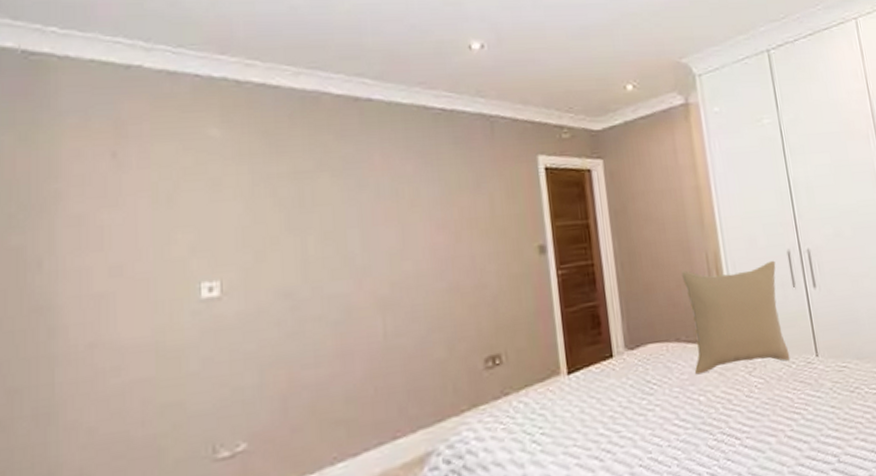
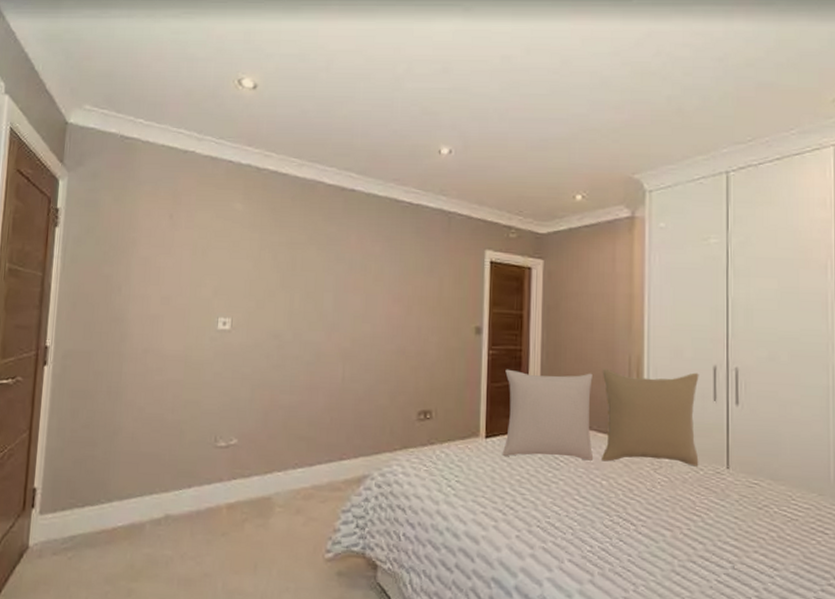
pillow: none [579,278,688,391] -> present [502,369,594,461]

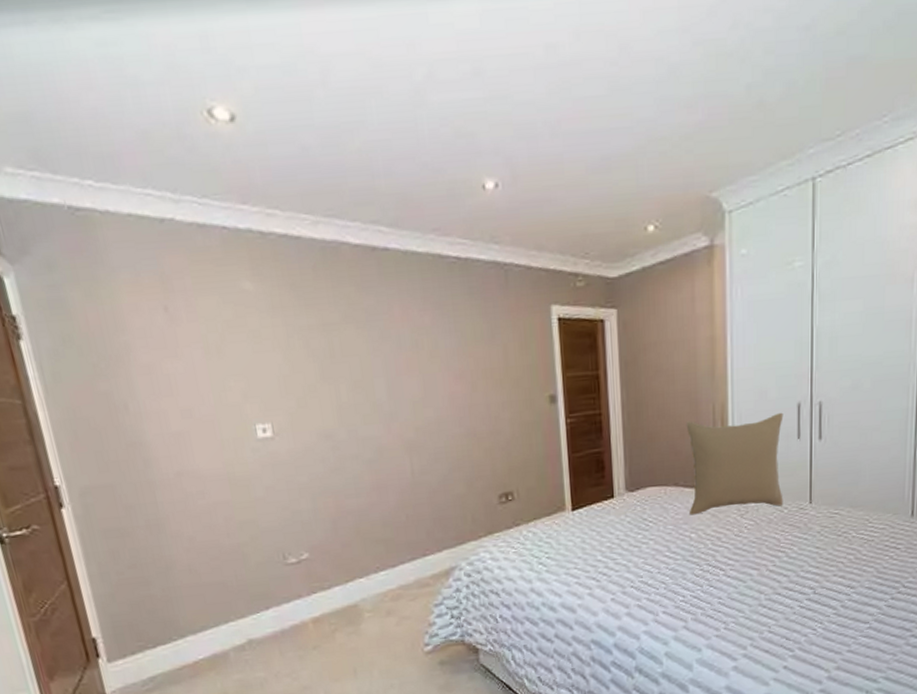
pillow: present [502,369,594,461] -> none [586,428,682,525]

